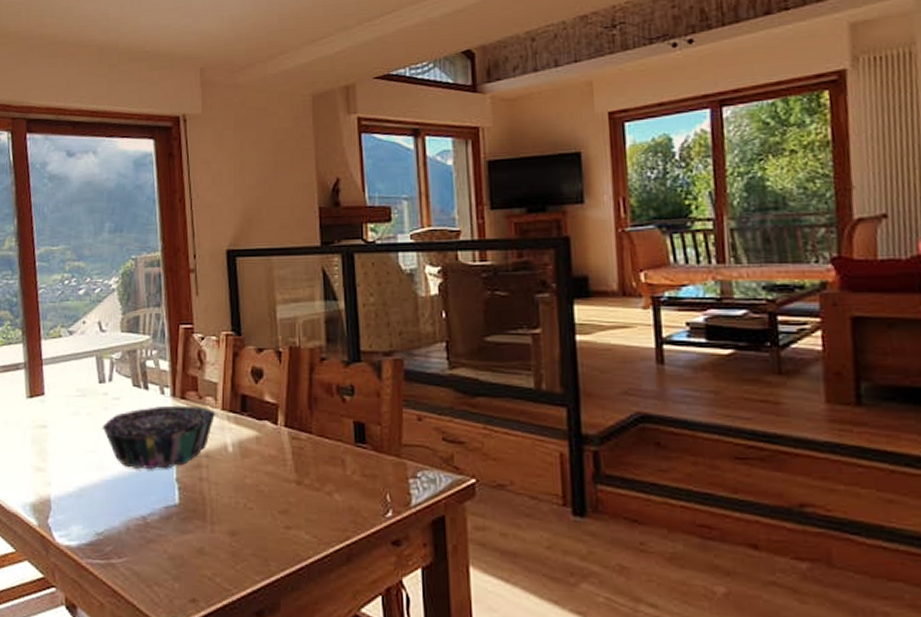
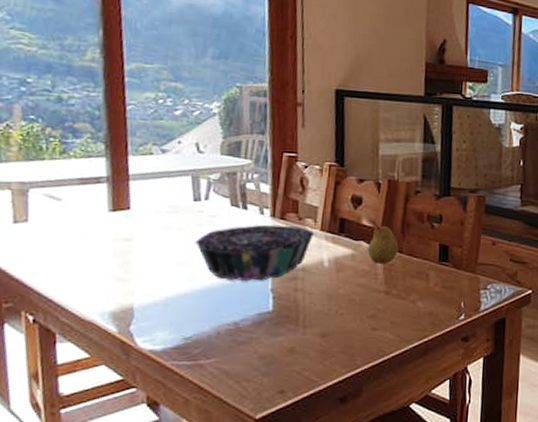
fruit: none [272,396,307,447] -> present [368,220,399,264]

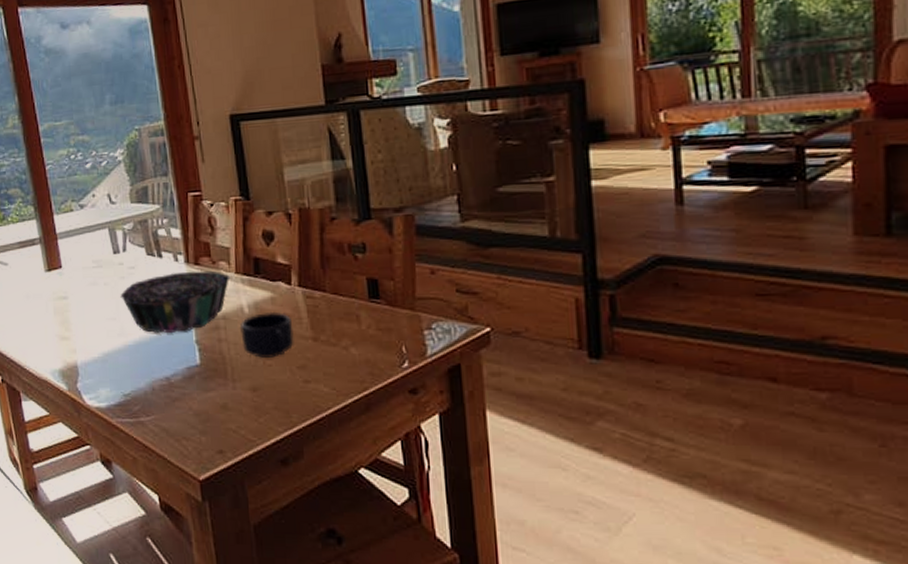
mug: none [317,267,369,307] -> present [239,311,294,358]
fruit: present [368,220,399,264] -> none [284,257,321,306]

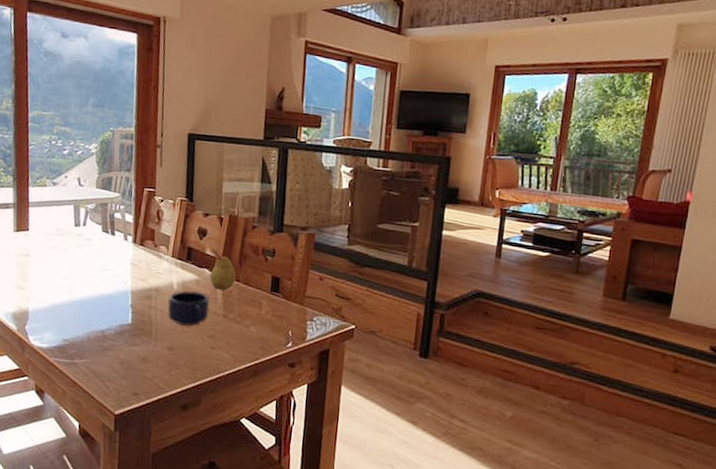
decorative bowl: present [120,270,231,333] -> none [74,249,167,297]
fruit: none [284,257,321,306] -> present [210,250,236,291]

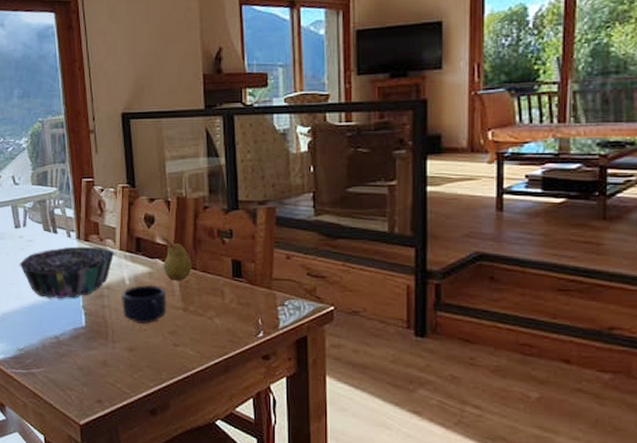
decorative bowl: none [74,249,167,297] -> present [19,246,115,298]

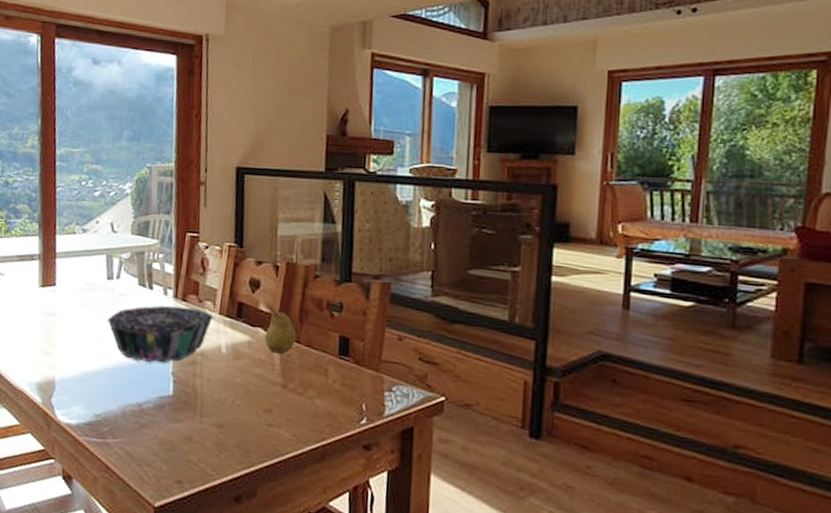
mug: present [121,284,167,324] -> none [215,354,265,399]

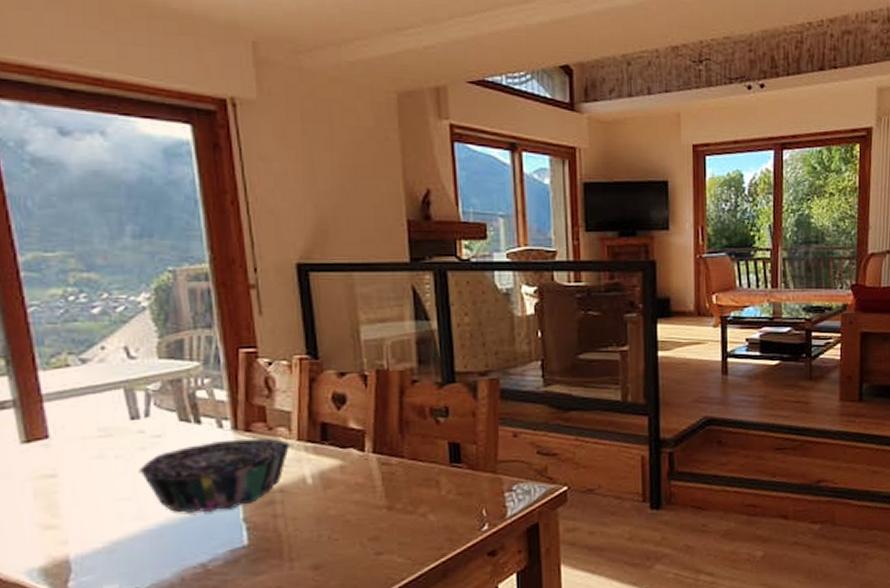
fruit: present [265,305,296,354] -> none [358,421,398,474]

